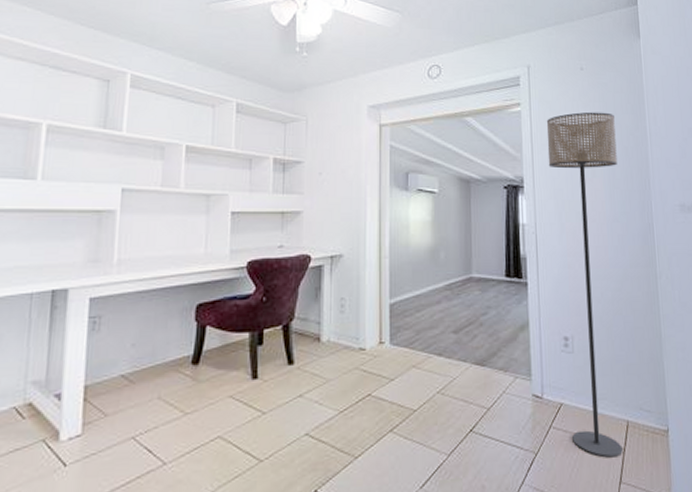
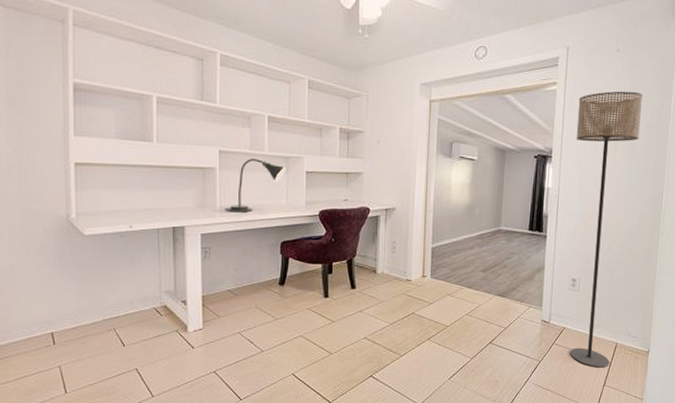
desk lamp: none [124,198,206,268] -> present [225,159,286,213]

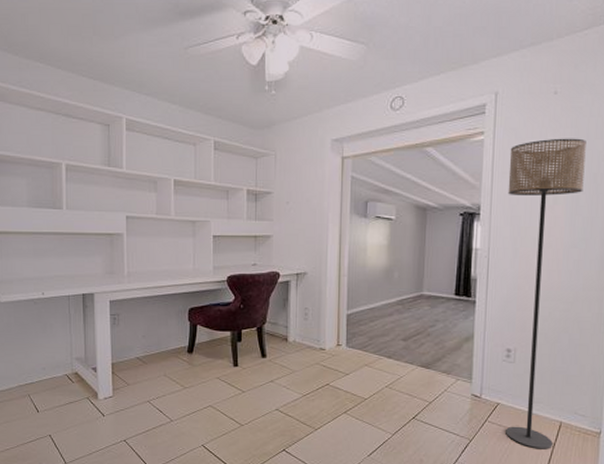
desk lamp: present [225,159,286,213] -> none [133,224,193,279]

